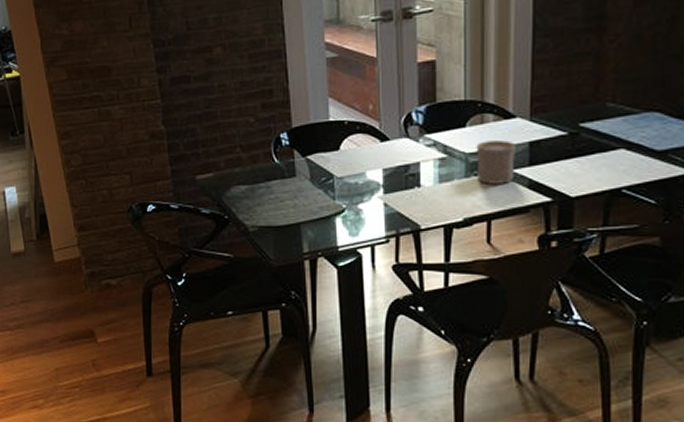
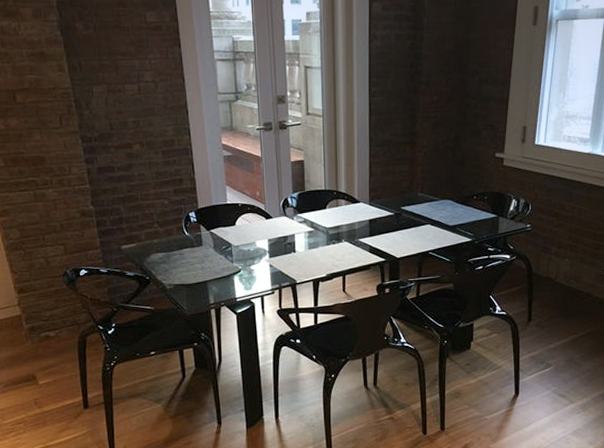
cup: present [476,140,517,184] -> none [333,218,361,250]

